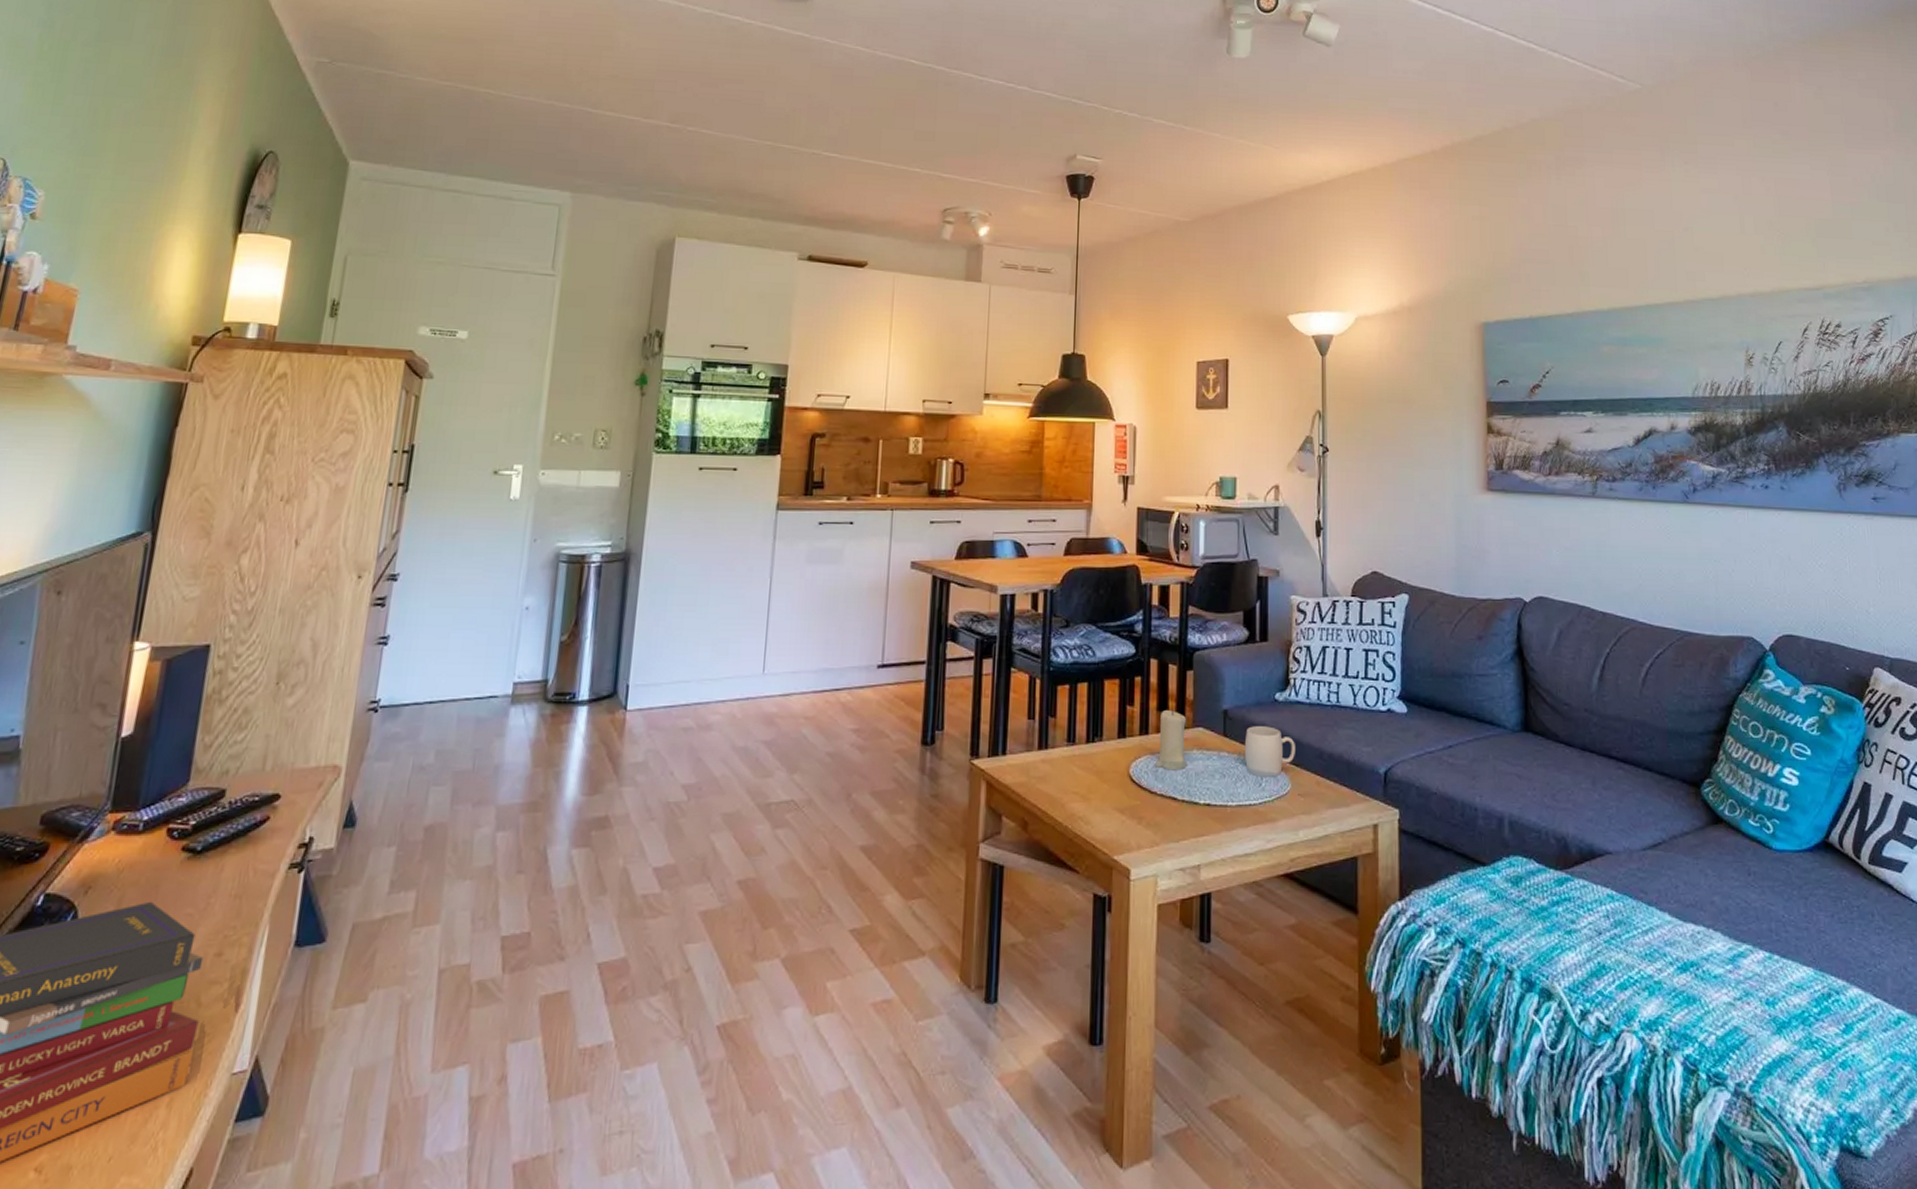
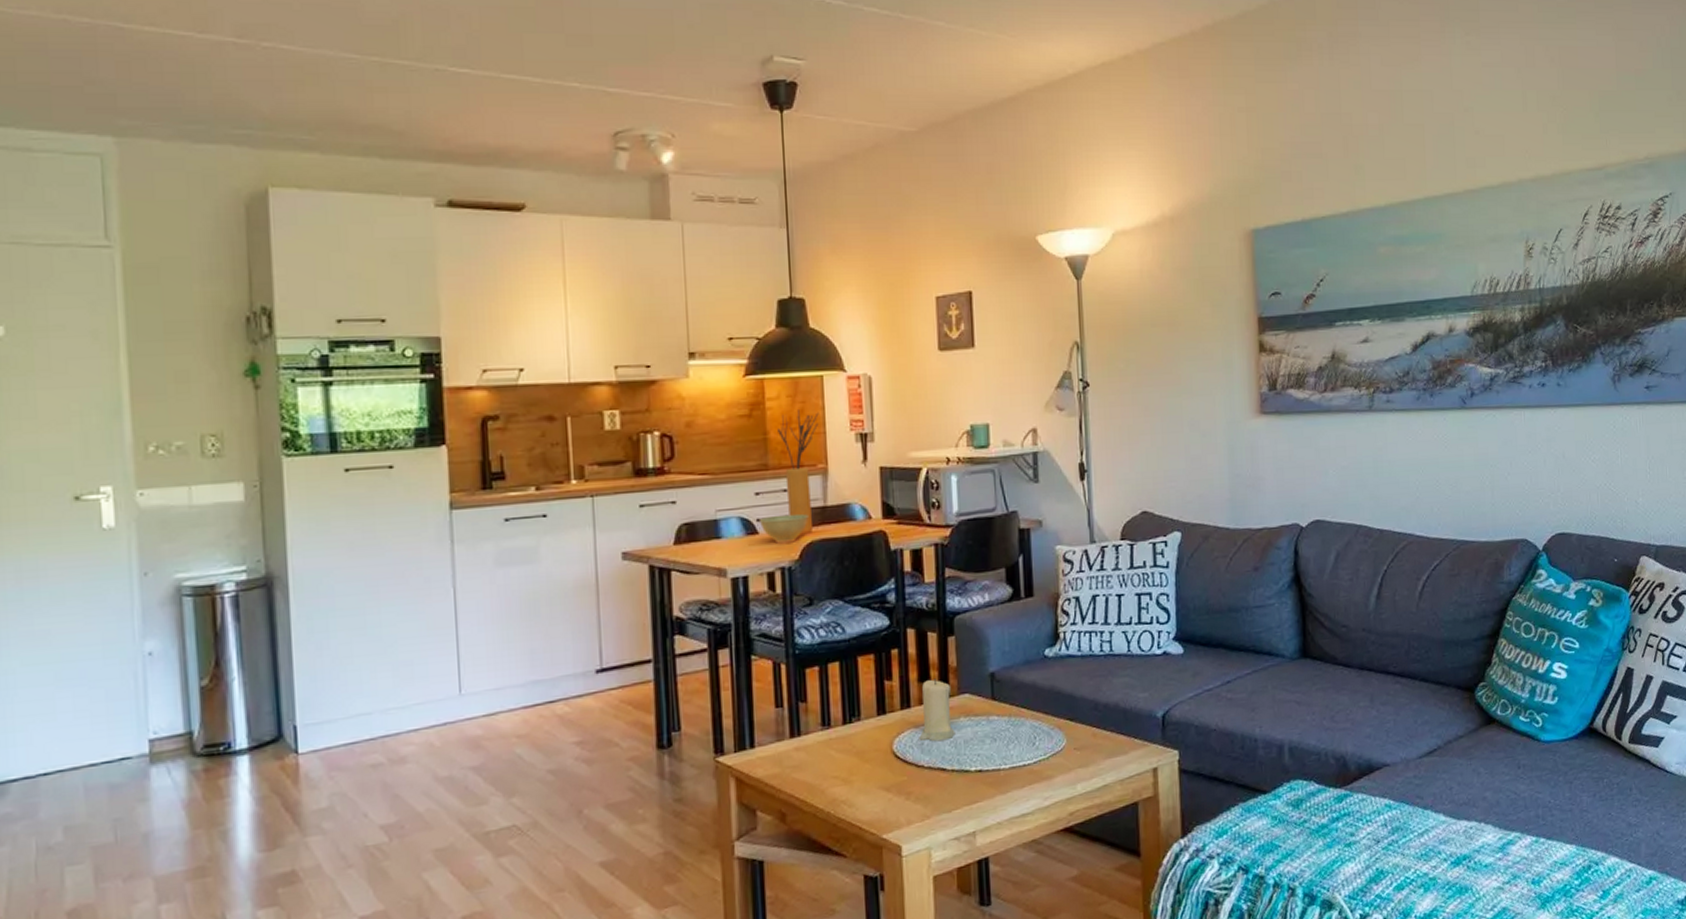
bowl: none [1030,543,1072,568] -> present [760,514,809,544]
vase: none [1052,450,1089,562] -> present [778,410,819,535]
mug: present [1244,726,1297,779] -> none [1014,684,1070,738]

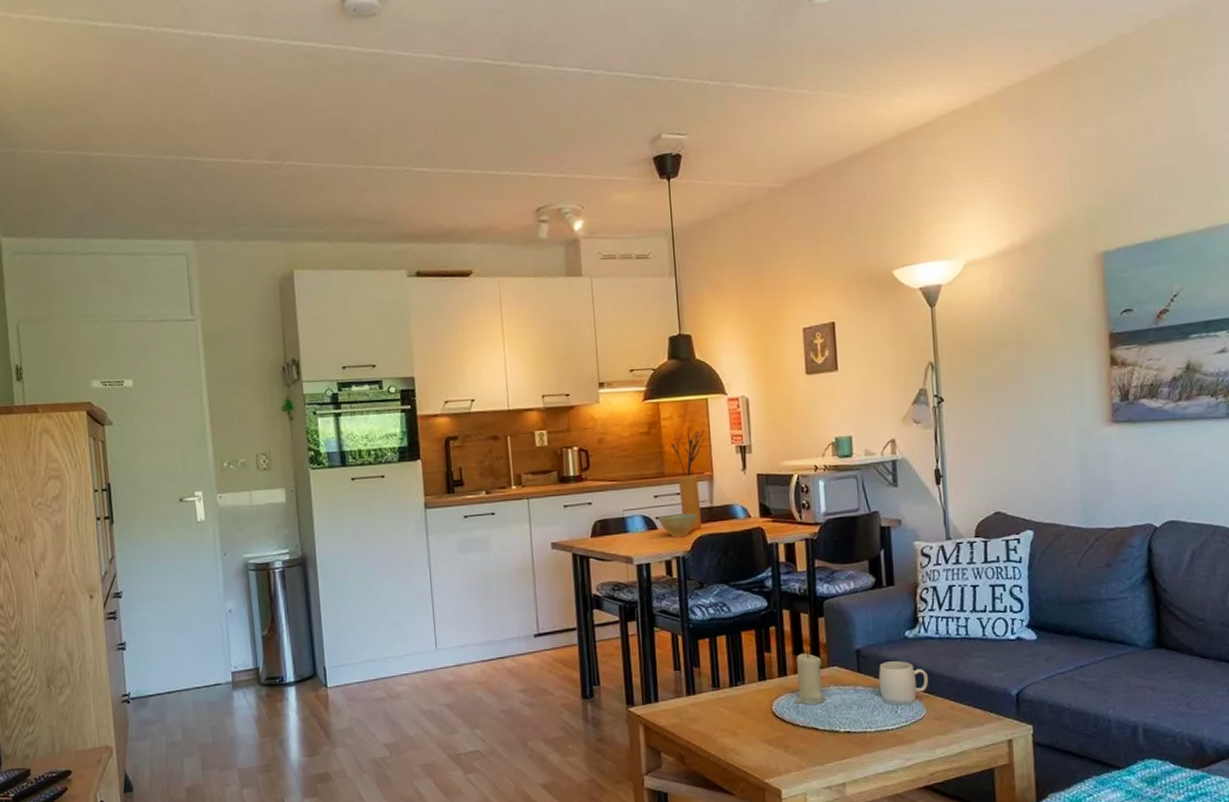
mug: none [1014,684,1070,738] -> present [878,661,929,707]

